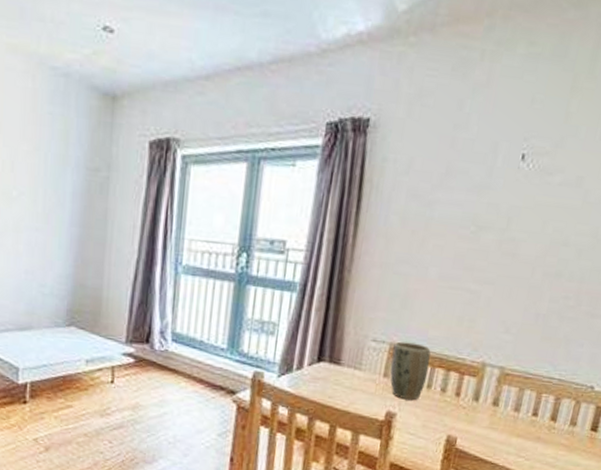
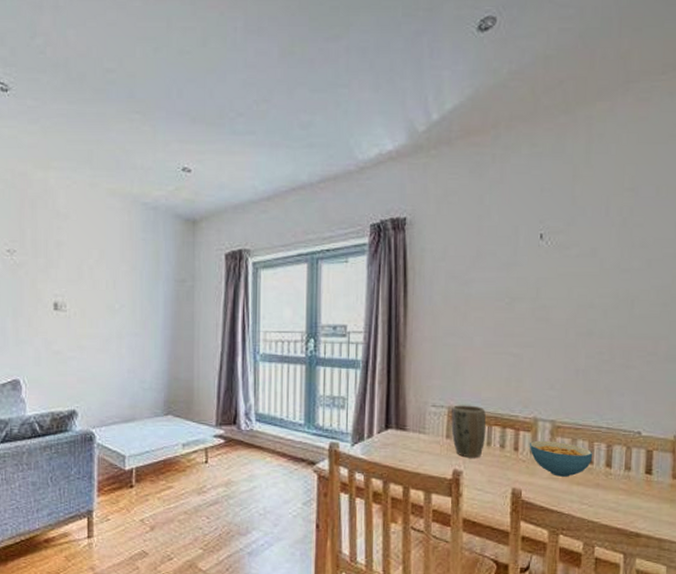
cereal bowl: none [472,387,540,428] -> present [529,440,593,477]

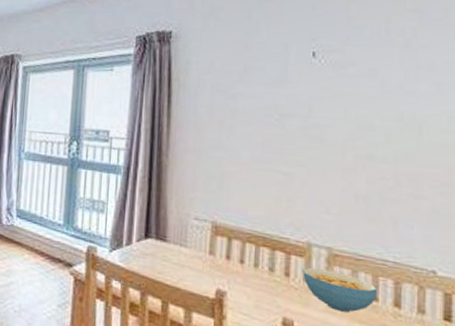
plant pot: present [451,405,487,458] -> none [215,220,254,279]

